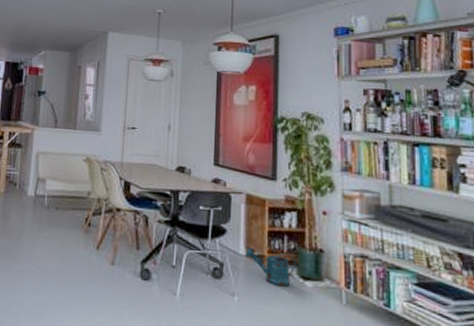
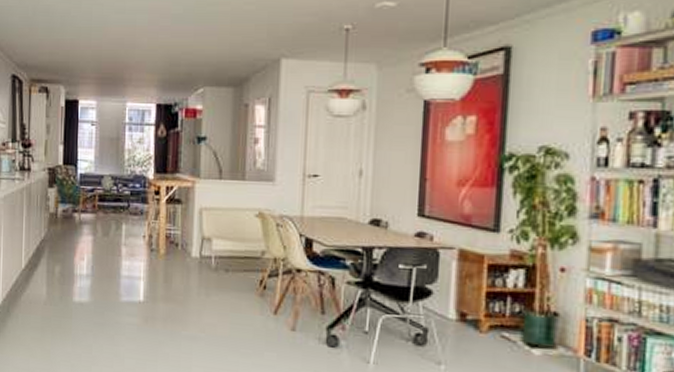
watering can: present [246,248,296,287] -> none [457,311,521,355]

